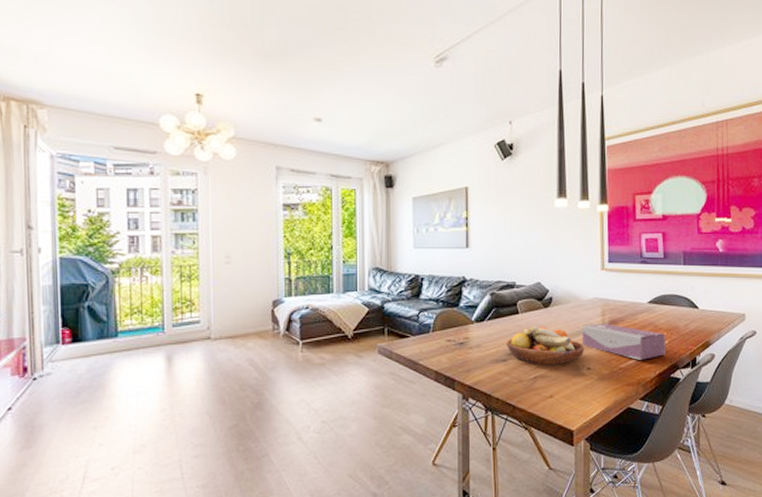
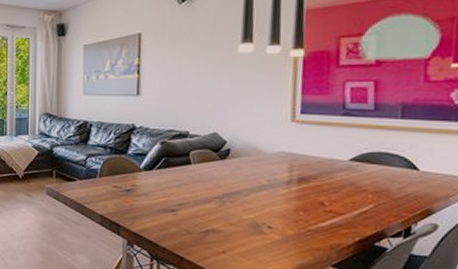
fruit bowl: present [506,325,585,364] -> none [175,177,267,220]
tissue box: present [582,323,666,360] -> none [263,180,372,224]

